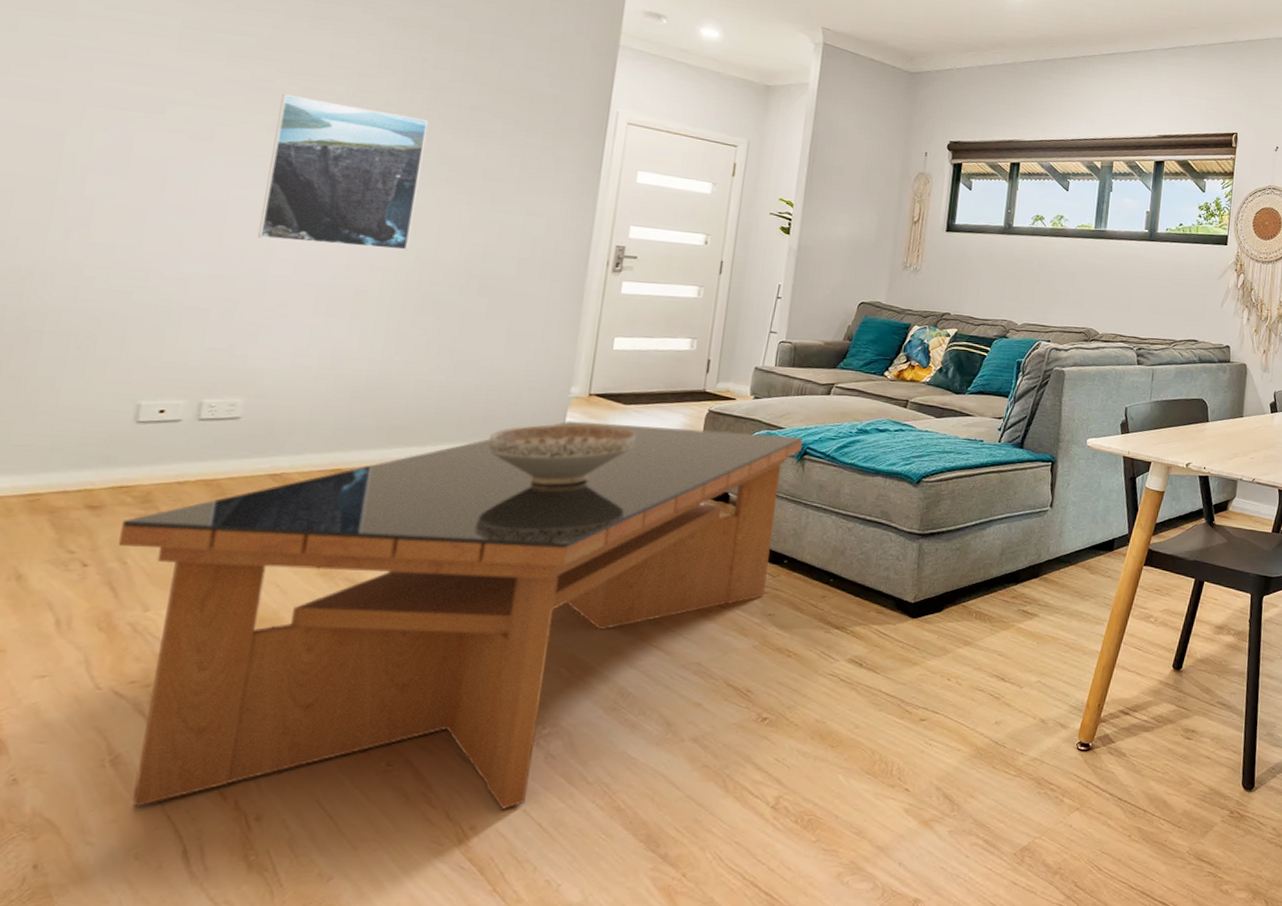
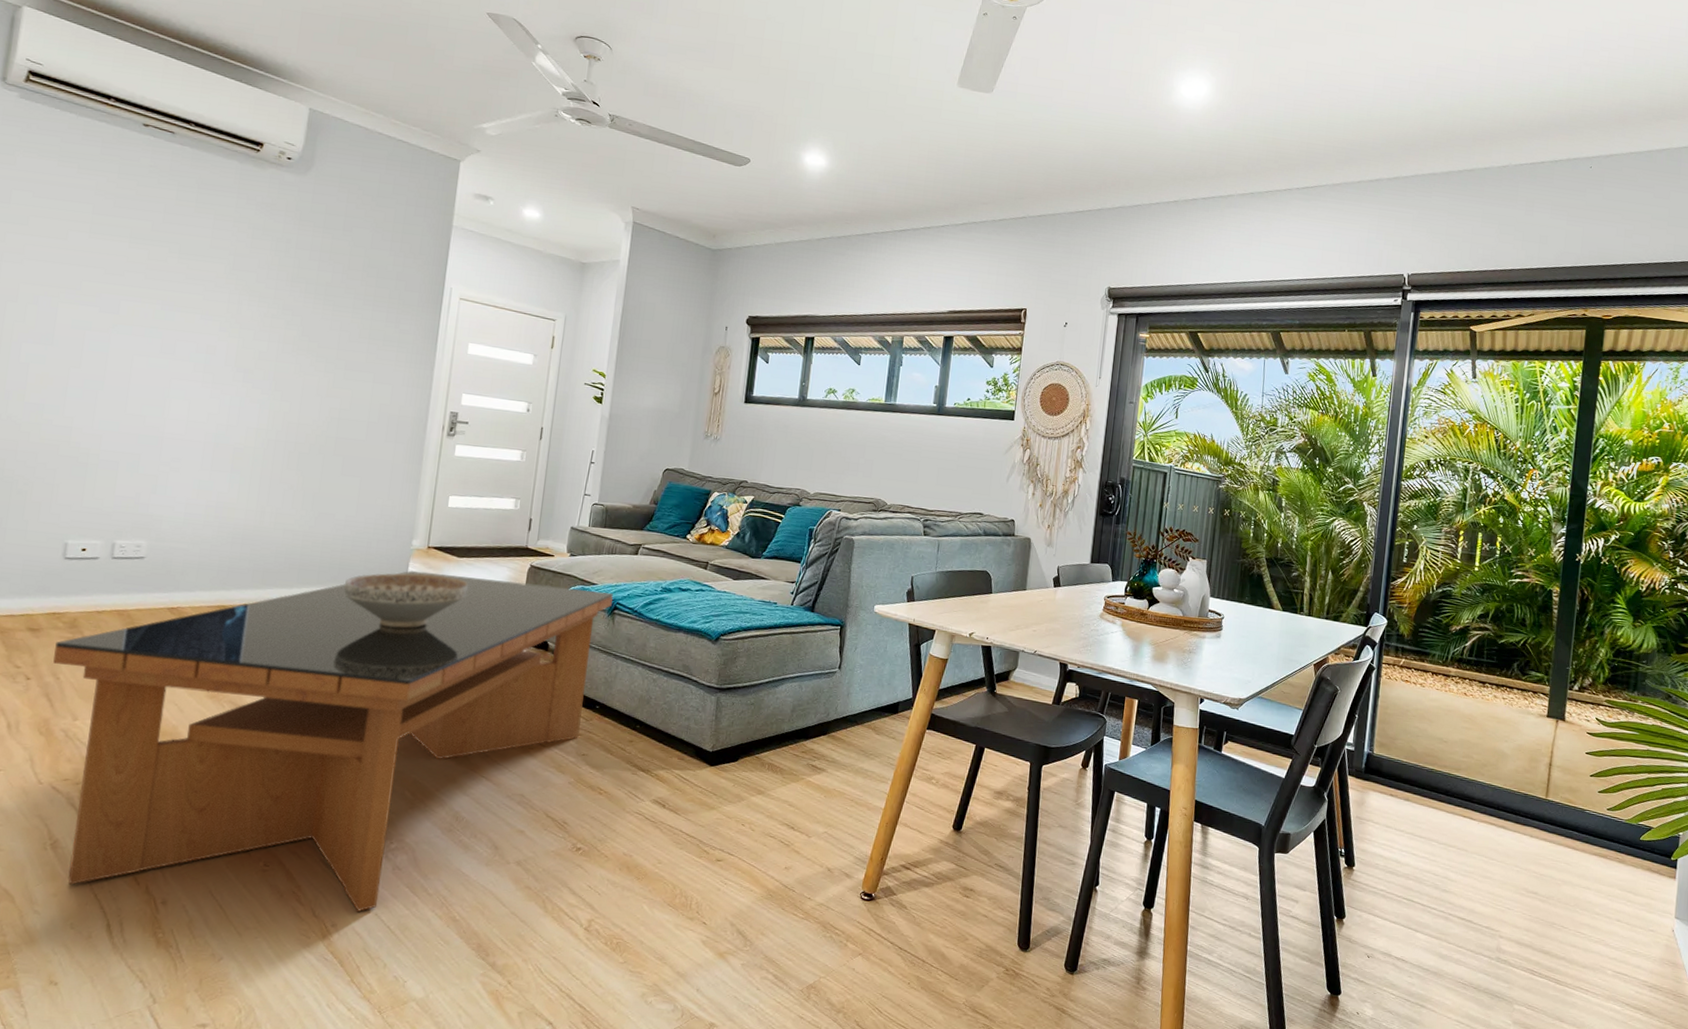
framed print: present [257,94,428,250] -> none [155,272,291,413]

